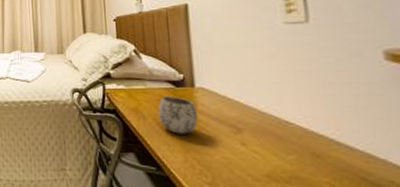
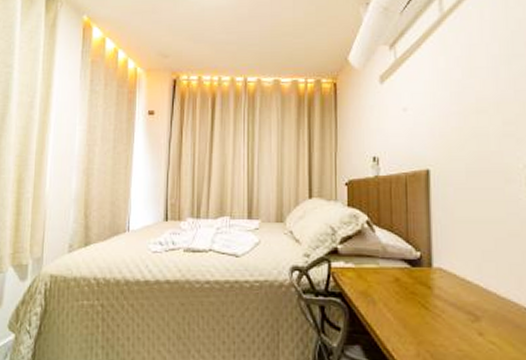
mug: present [157,95,198,134] -> none [389,276,433,323]

